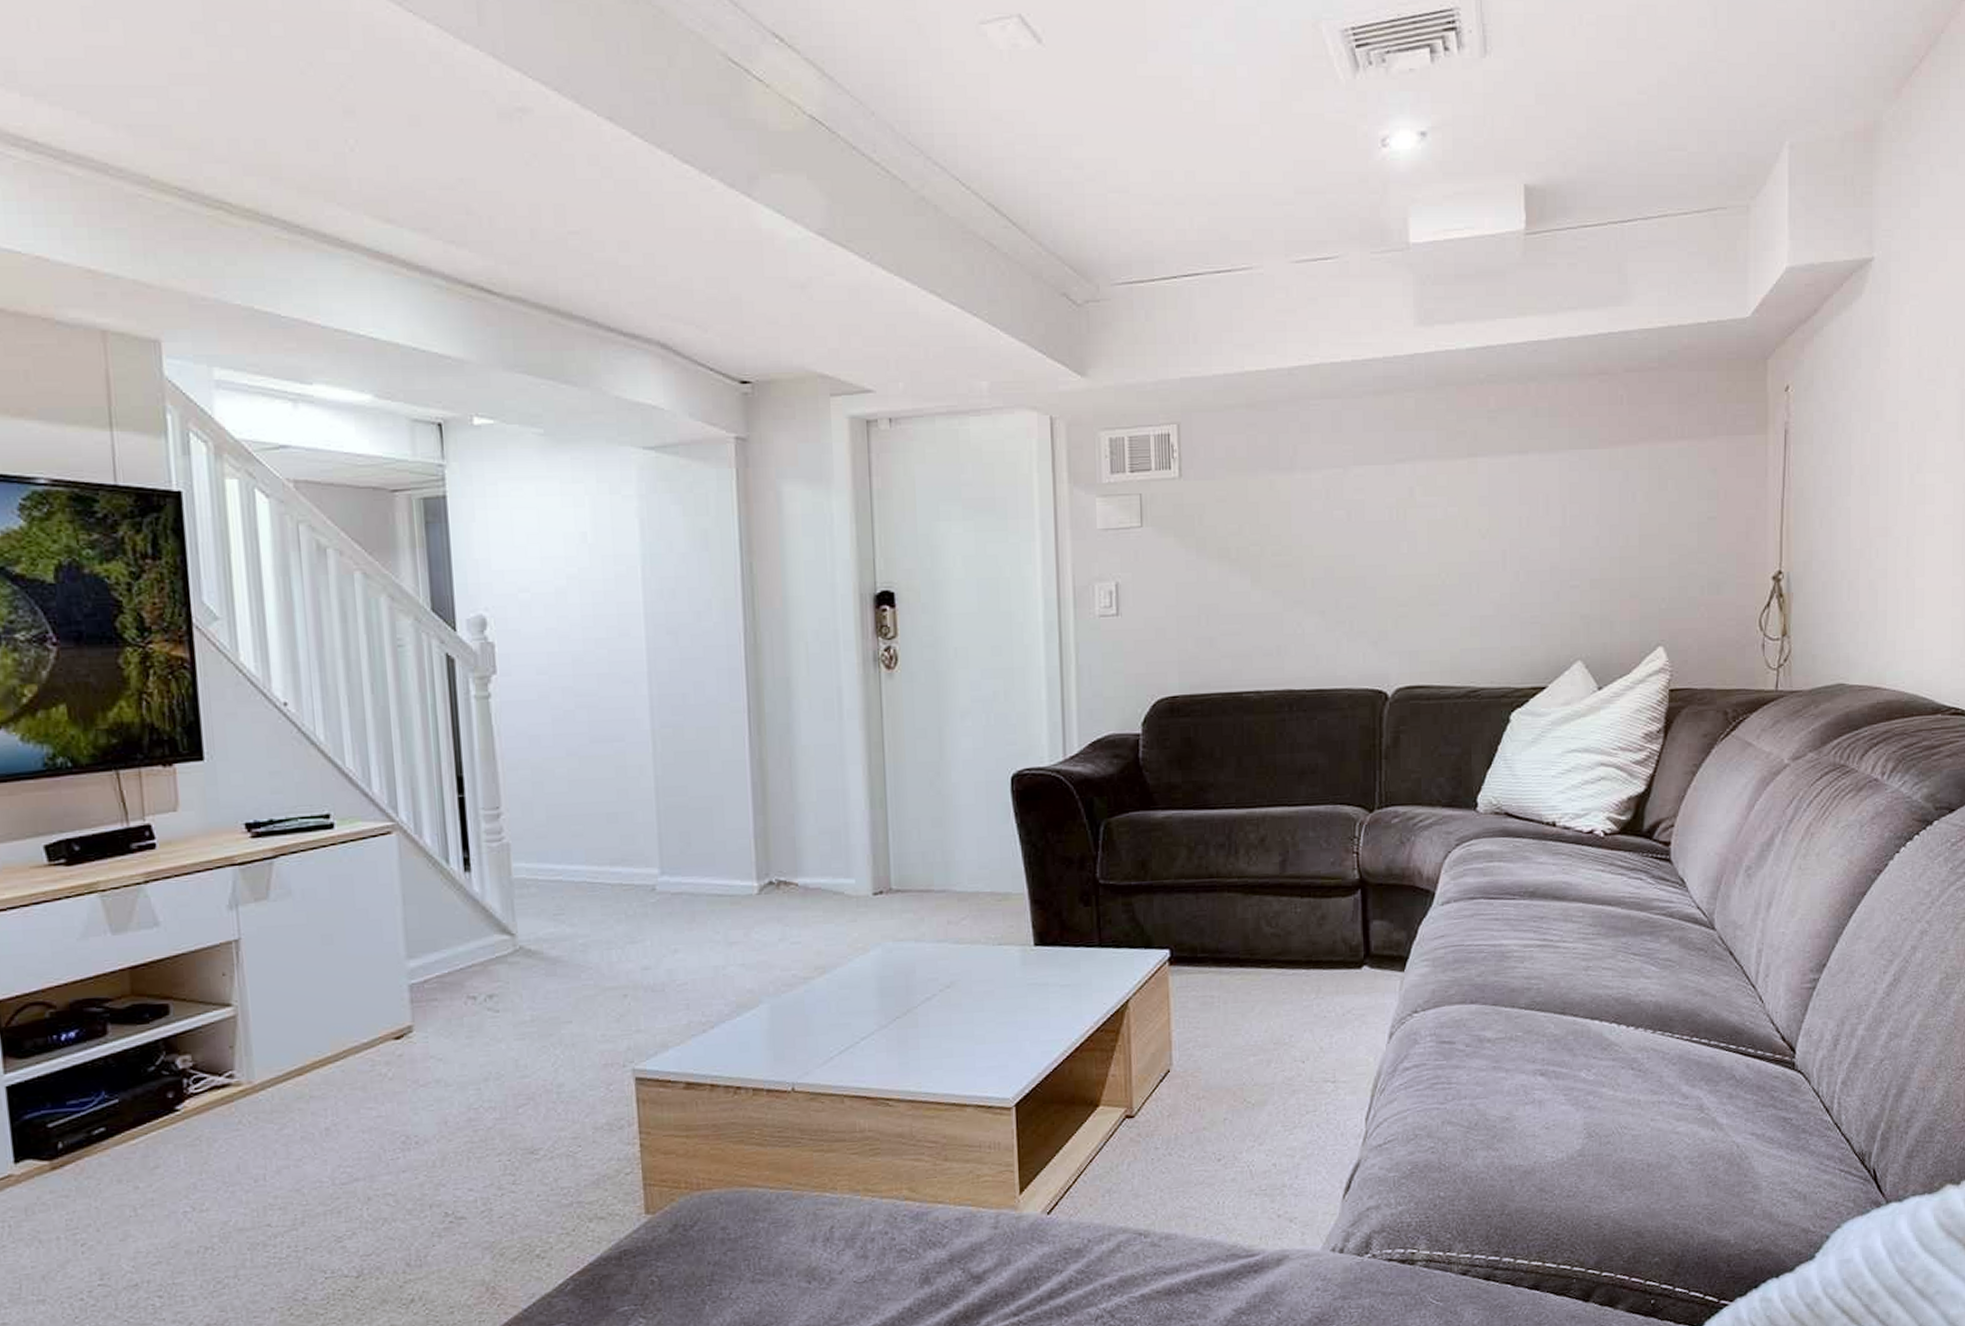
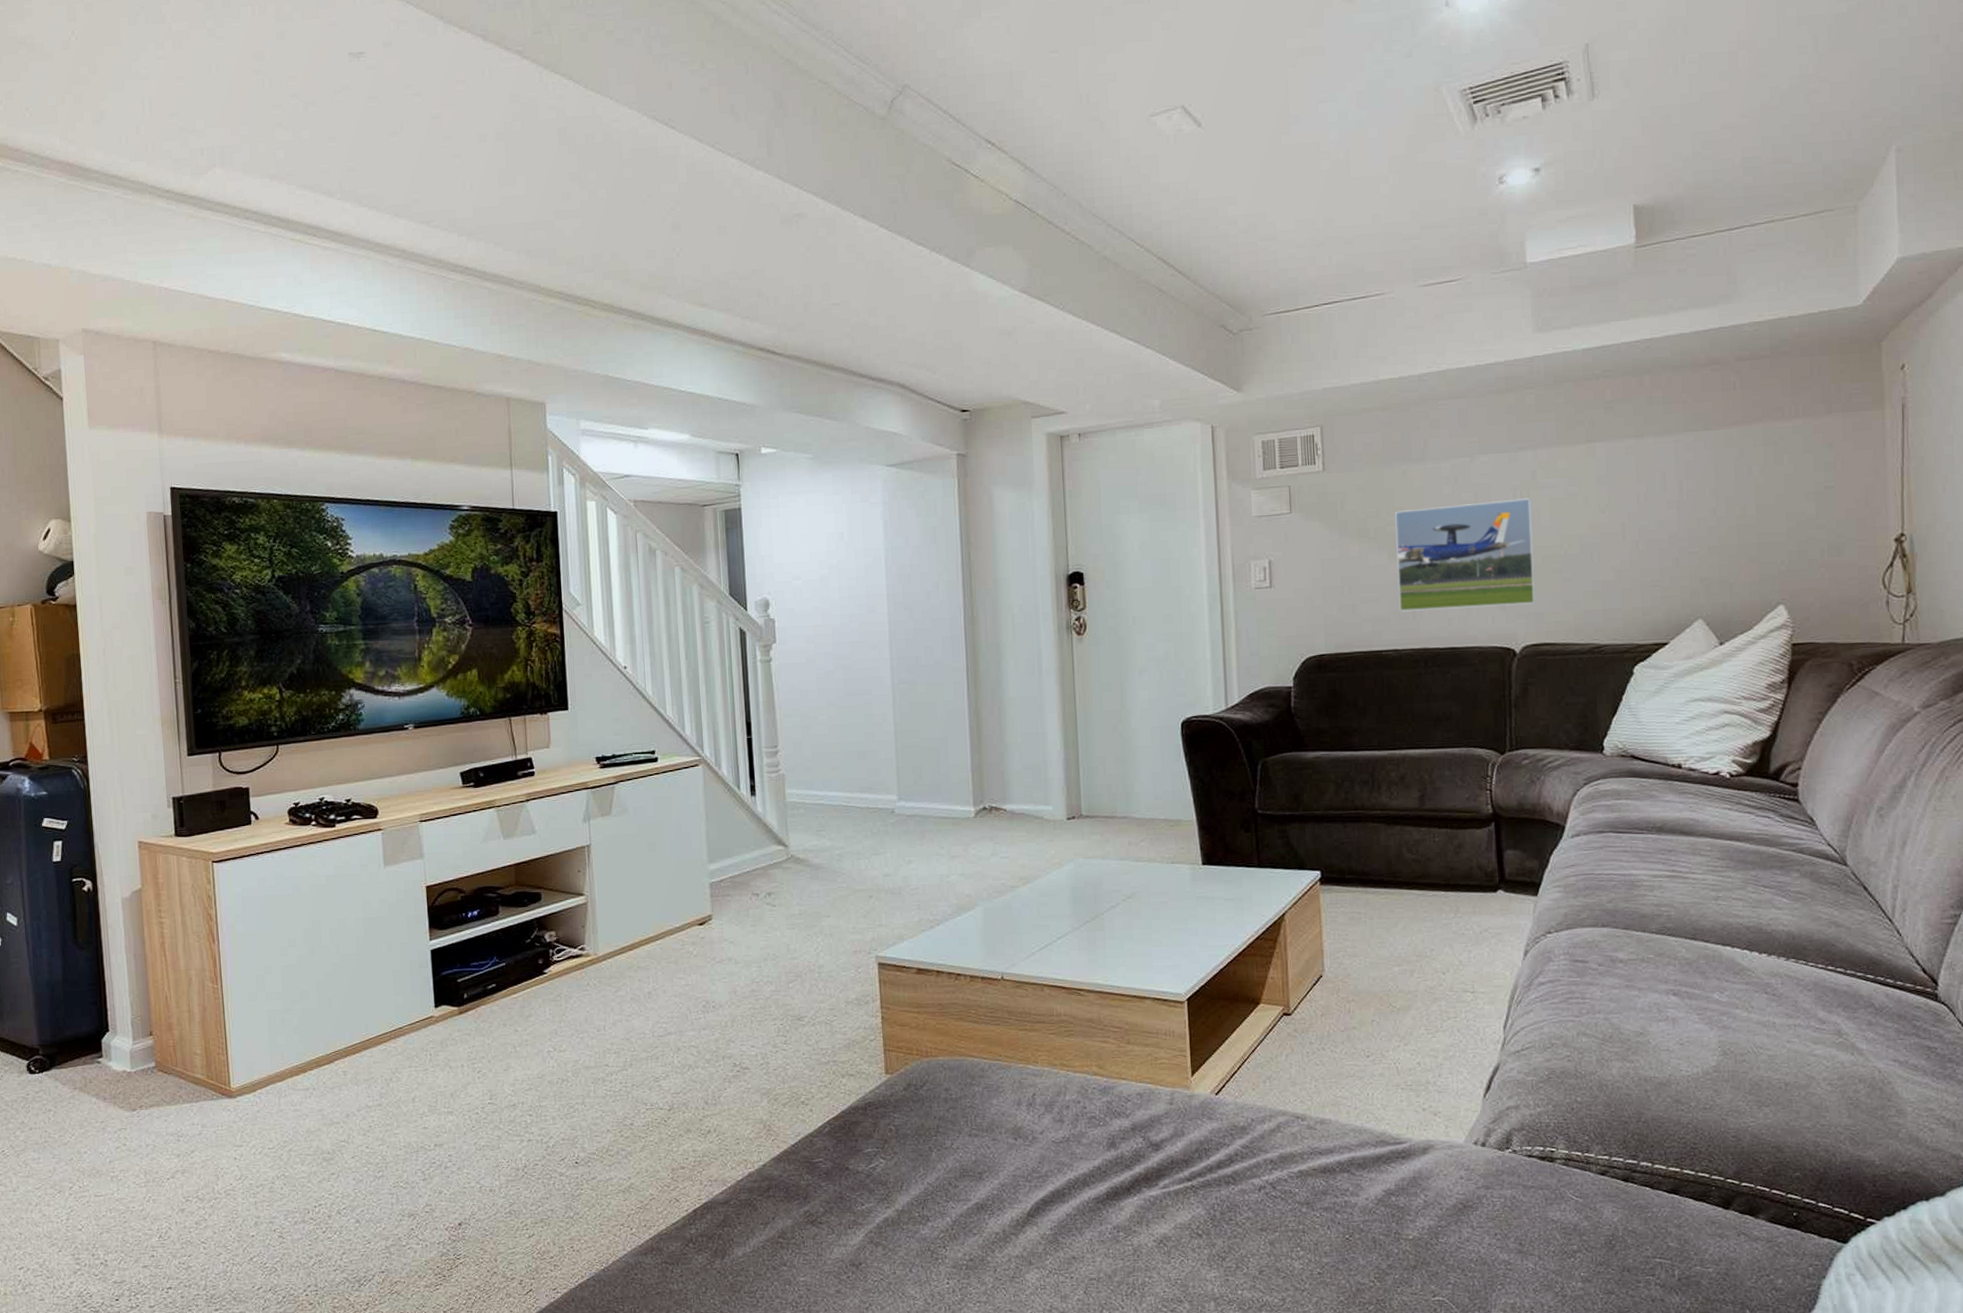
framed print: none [1259,518,1410,647] -> present [1395,498,1535,612]

